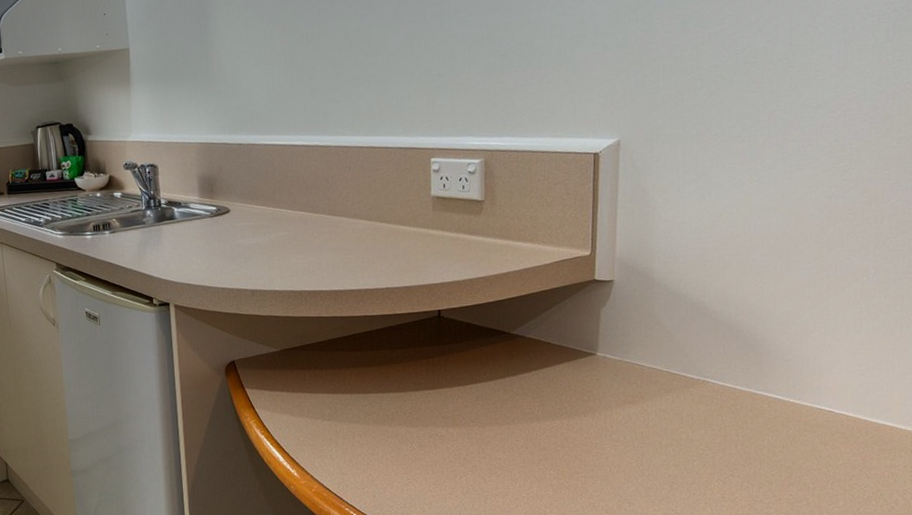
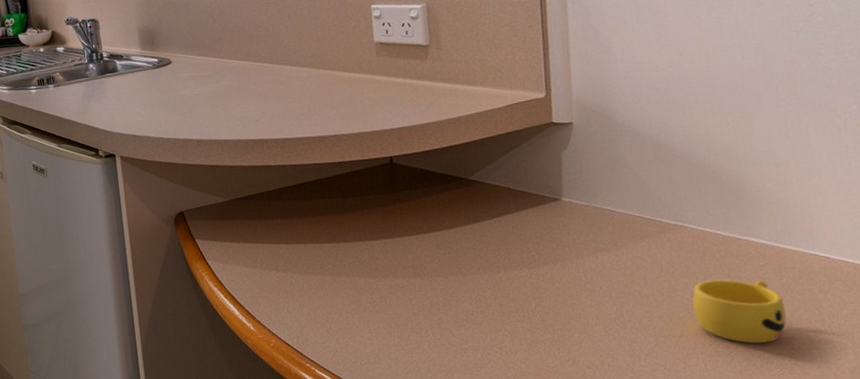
cup: none [706,431,788,490] -> present [692,279,786,344]

